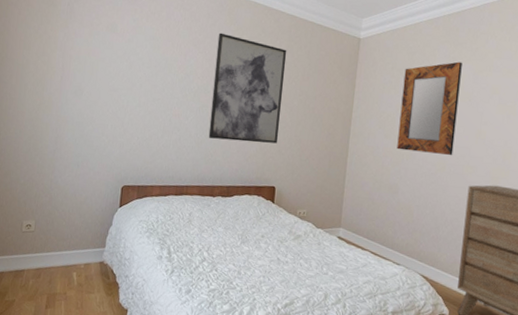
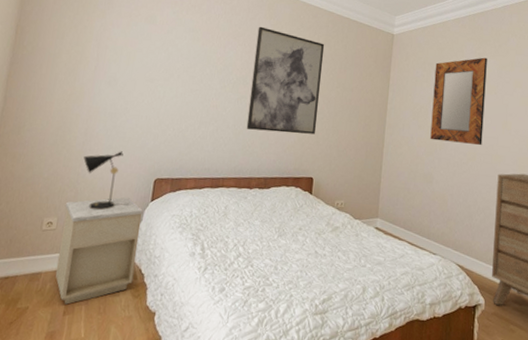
nightstand: none [36,202,112,299] -> present [55,197,143,305]
table lamp: none [55,159,99,215] -> present [83,151,129,211]

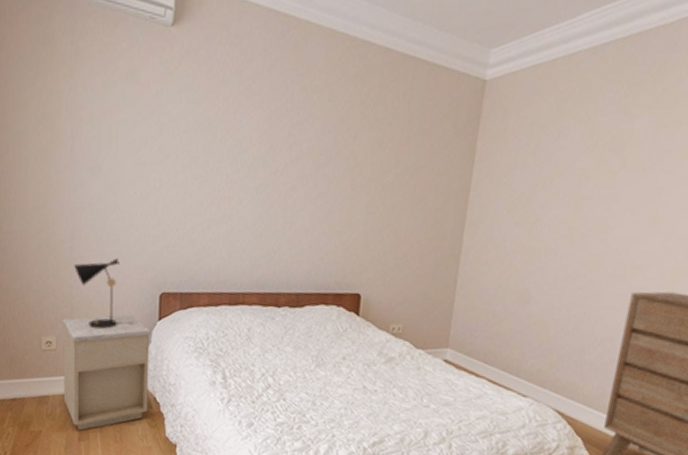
wall art: present [246,26,325,134] -> none [269,77,378,236]
home mirror: present [430,57,487,145] -> none [531,111,639,250]

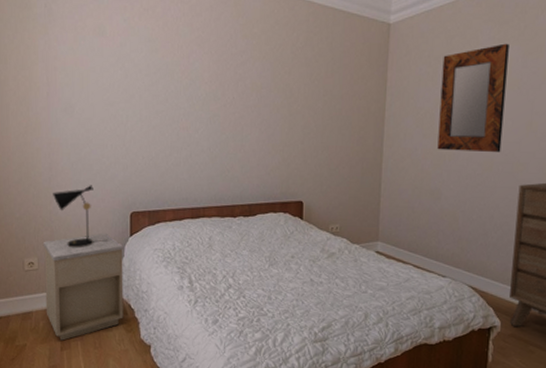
home mirror: none [531,111,639,250] -> present [437,43,509,152]

